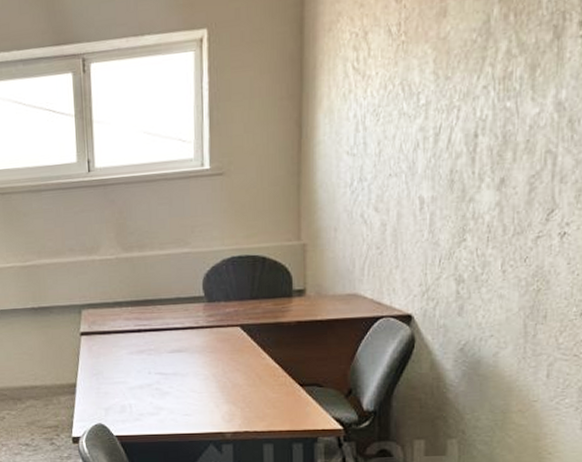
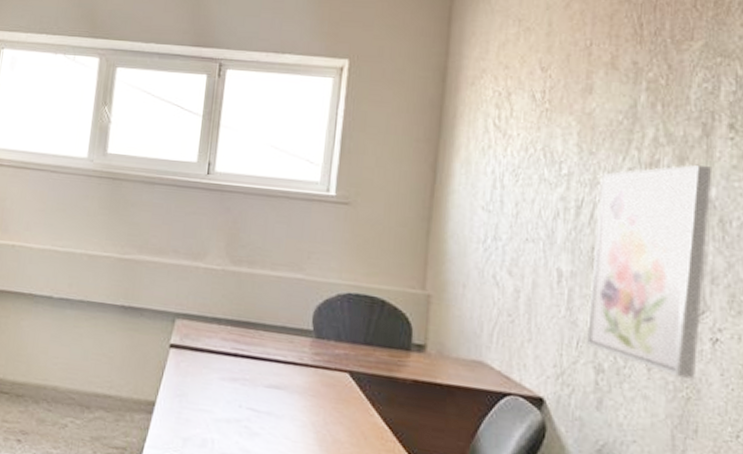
wall art: none [447,69,563,275] -> present [586,165,713,380]

